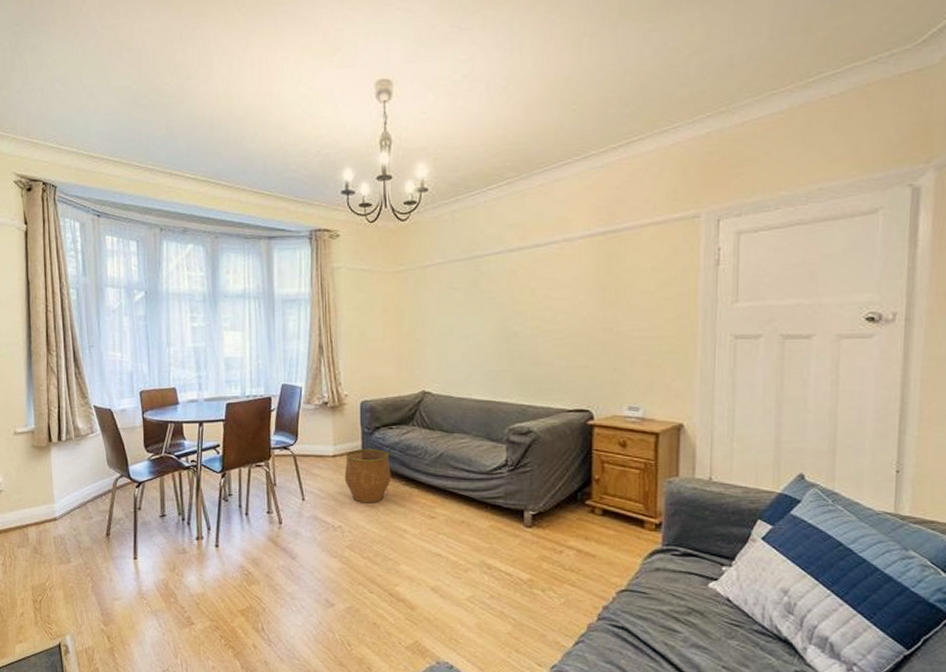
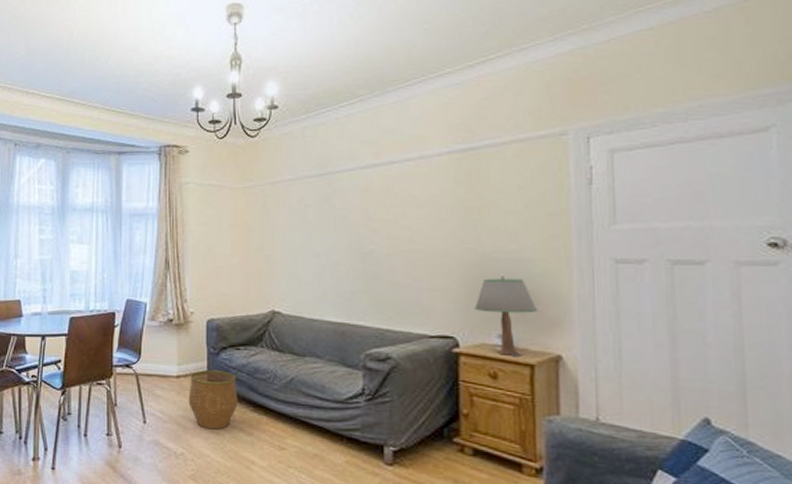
table lamp: none [609,352,665,427] -> present [474,275,538,358]

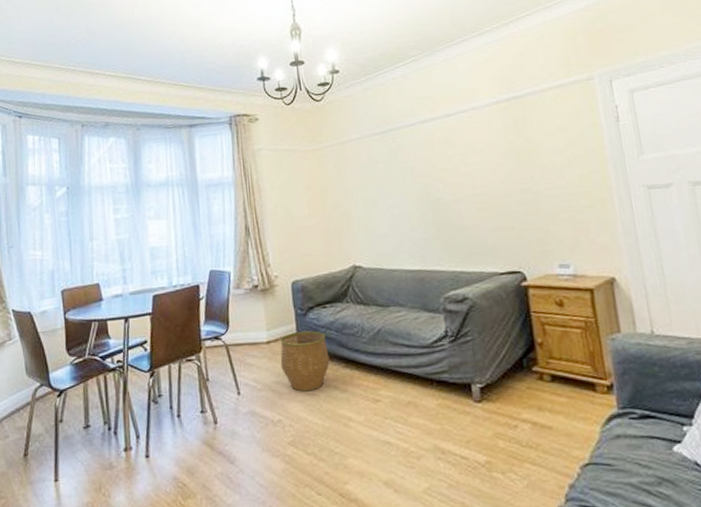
table lamp: present [474,275,538,358] -> none [535,210,590,284]

